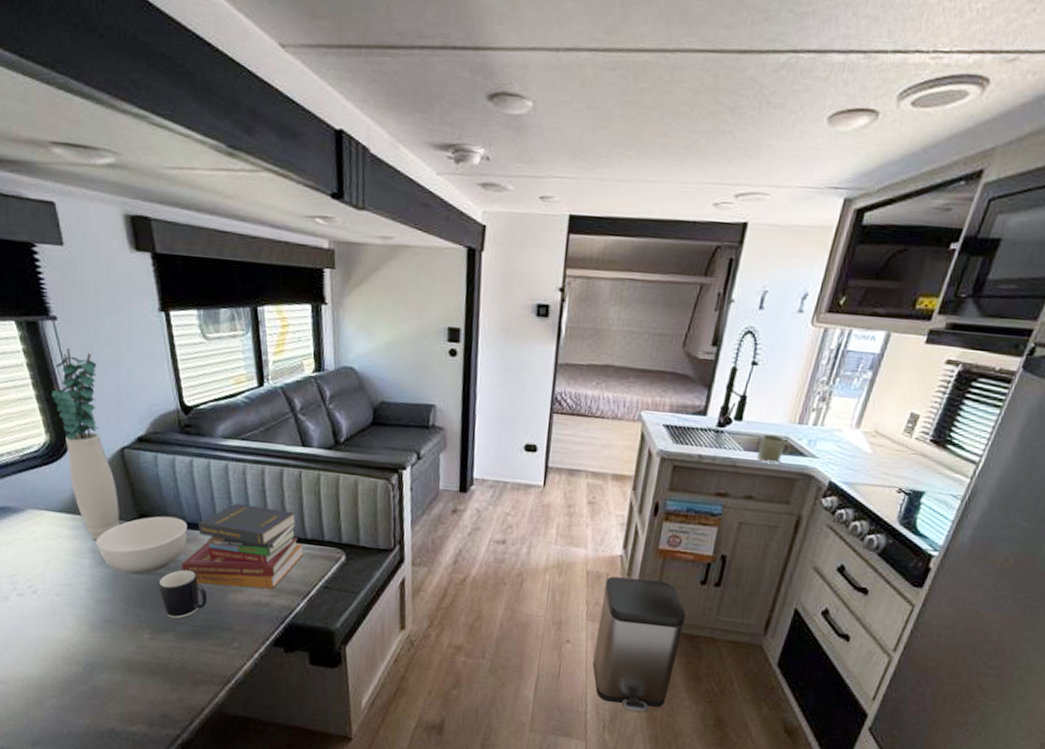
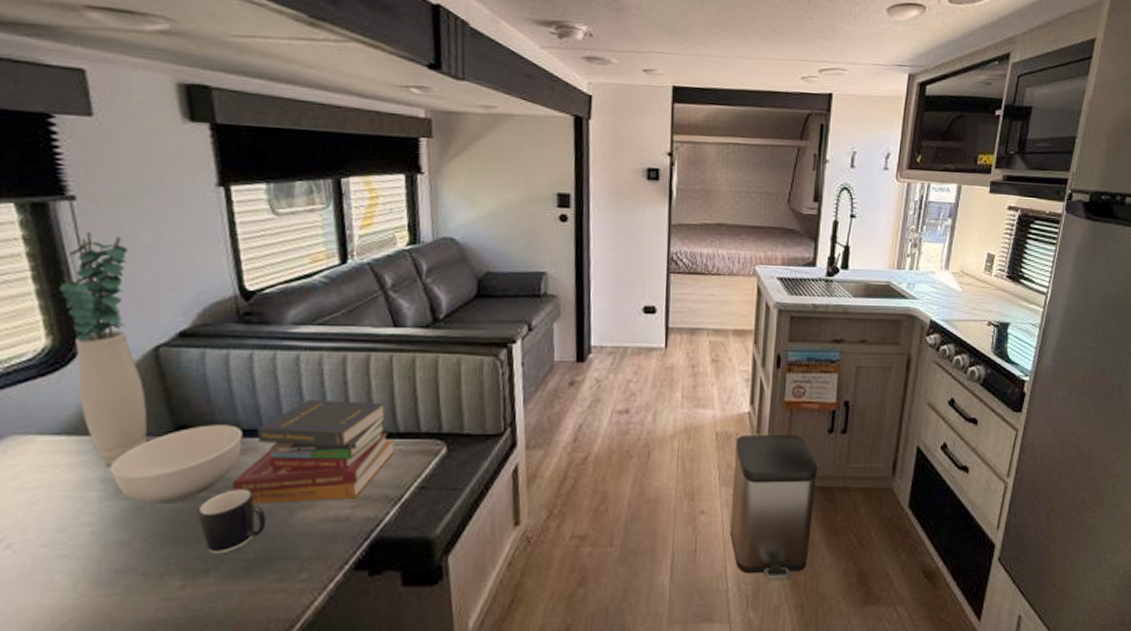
mug: present [757,434,792,464] -> none [865,280,894,307]

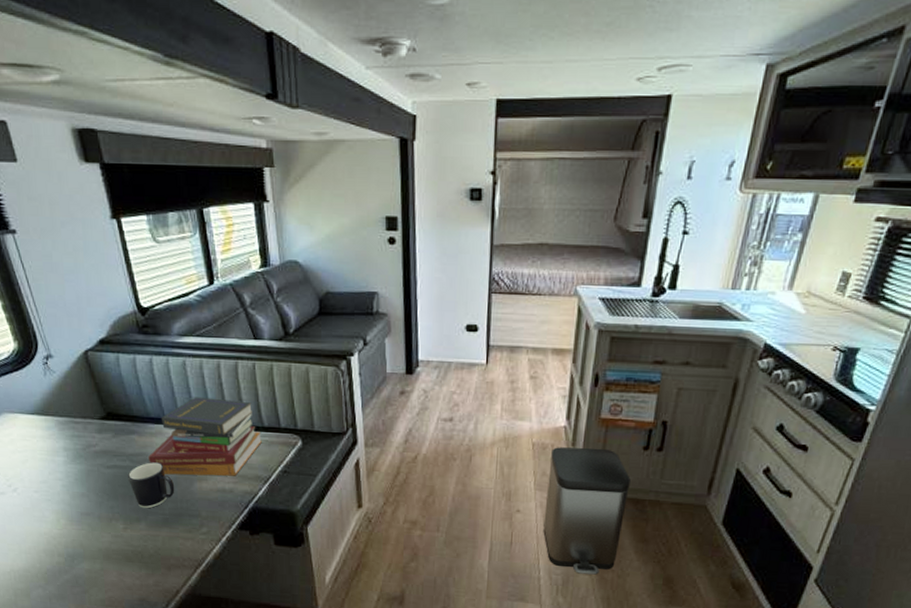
vase: present [59,231,148,466] -> none [16,258,89,439]
bowl: present [108,424,243,504] -> none [67,412,153,469]

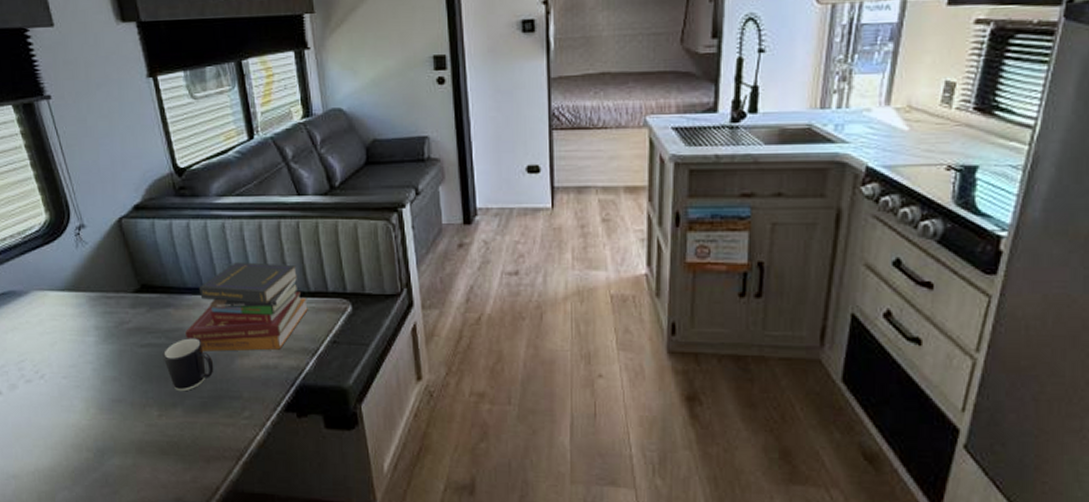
pedal bin: present [543,447,631,575] -> none [631,297,728,450]

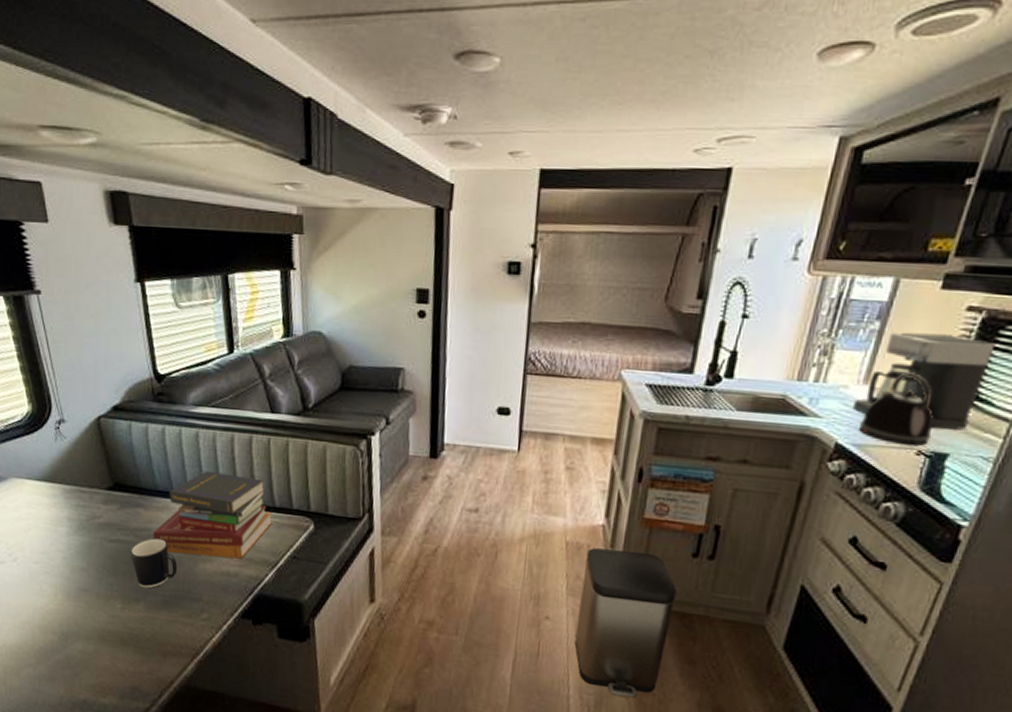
pedal bin: none [631,297,728,450] -> present [574,548,677,698]
coffee maker: none [879,49,1007,142] -> present [853,332,995,430]
kettle: none [888,89,959,161] -> present [859,372,934,446]

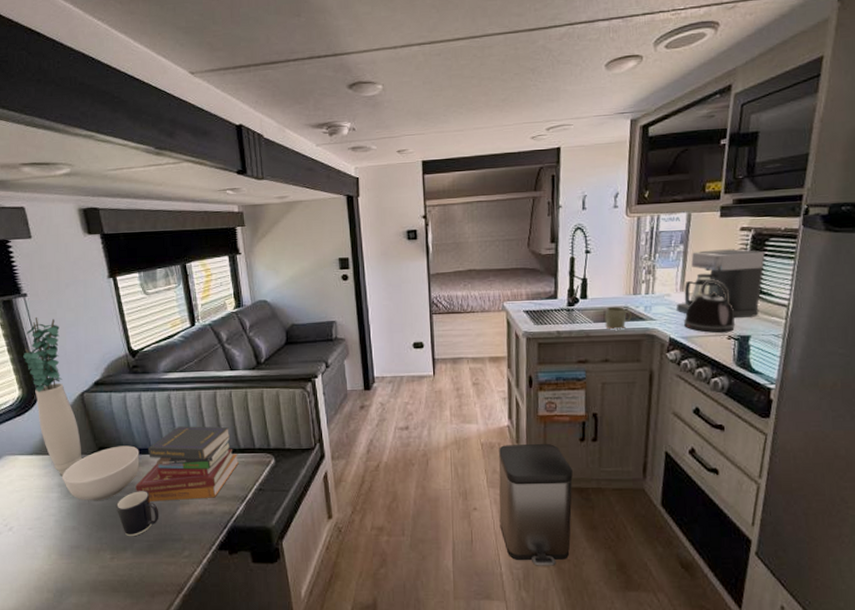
vase: none [34,319,96,509] -> present [23,316,82,476]
bowl: none [72,484,160,544] -> present [61,445,140,501]
mug: none [751,392,790,424] -> present [604,306,632,330]

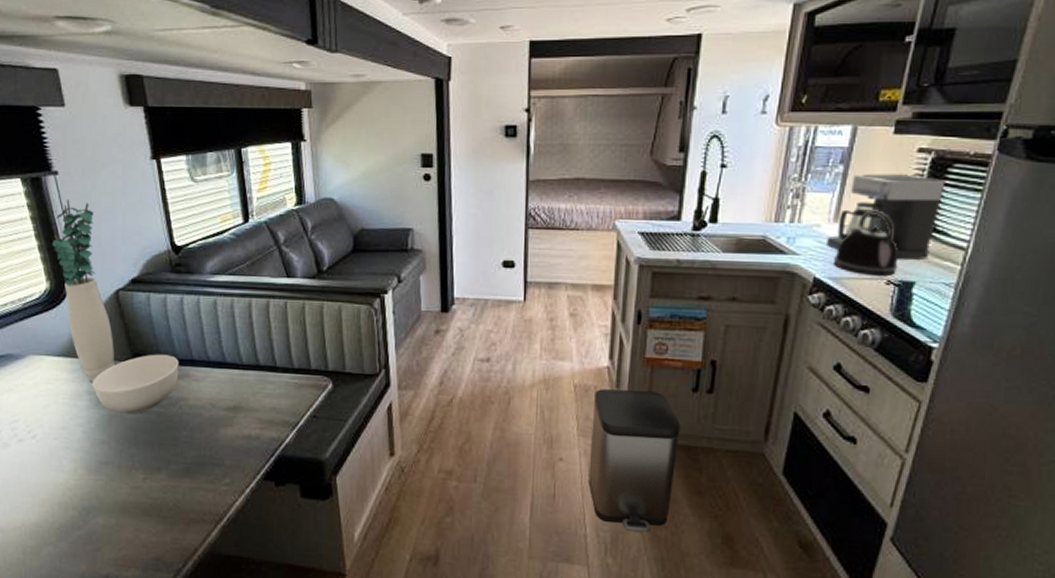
mug: present [115,490,159,537] -> none [150,405,199,457]
books: present [136,426,239,502] -> none [173,337,291,422]
mug: present [604,306,632,330] -> none [736,234,770,263]

